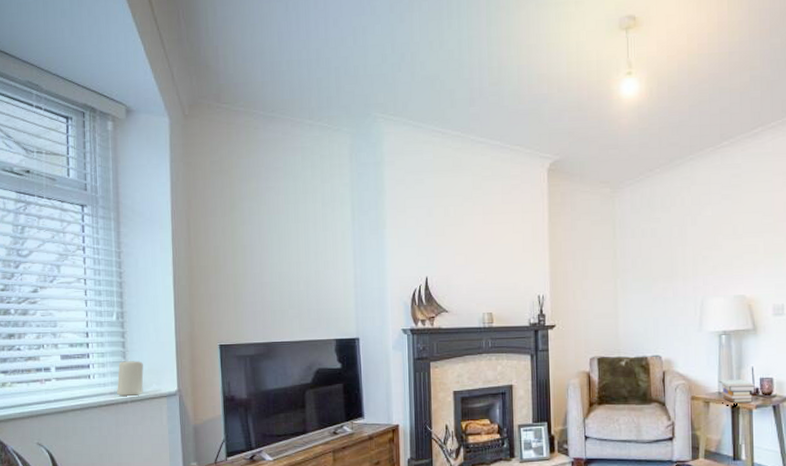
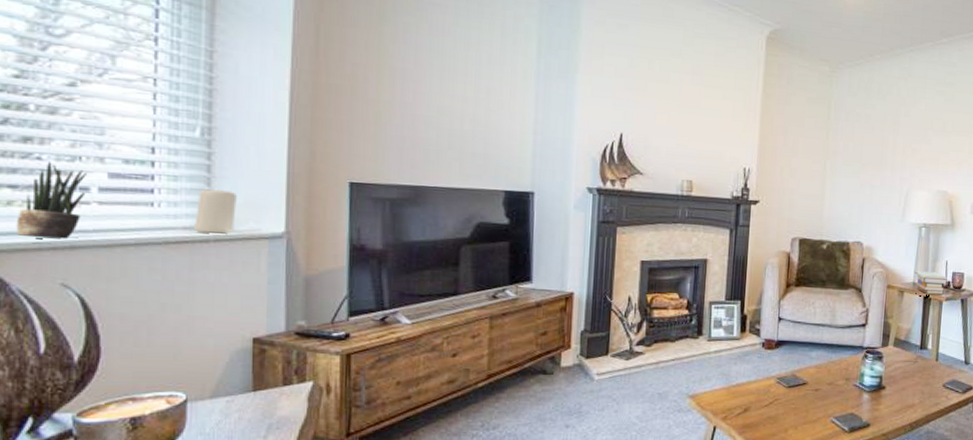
potted plant: none [8,351,48,409] -> present [16,162,88,240]

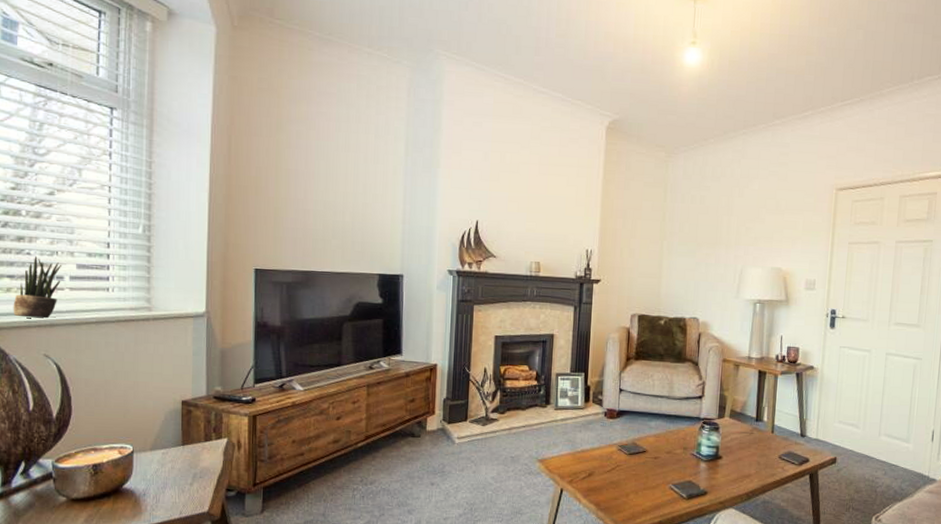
candle: present [193,189,237,234] -> none [137,276,169,314]
books: present [914,270,946,295] -> none [749,344,781,369]

